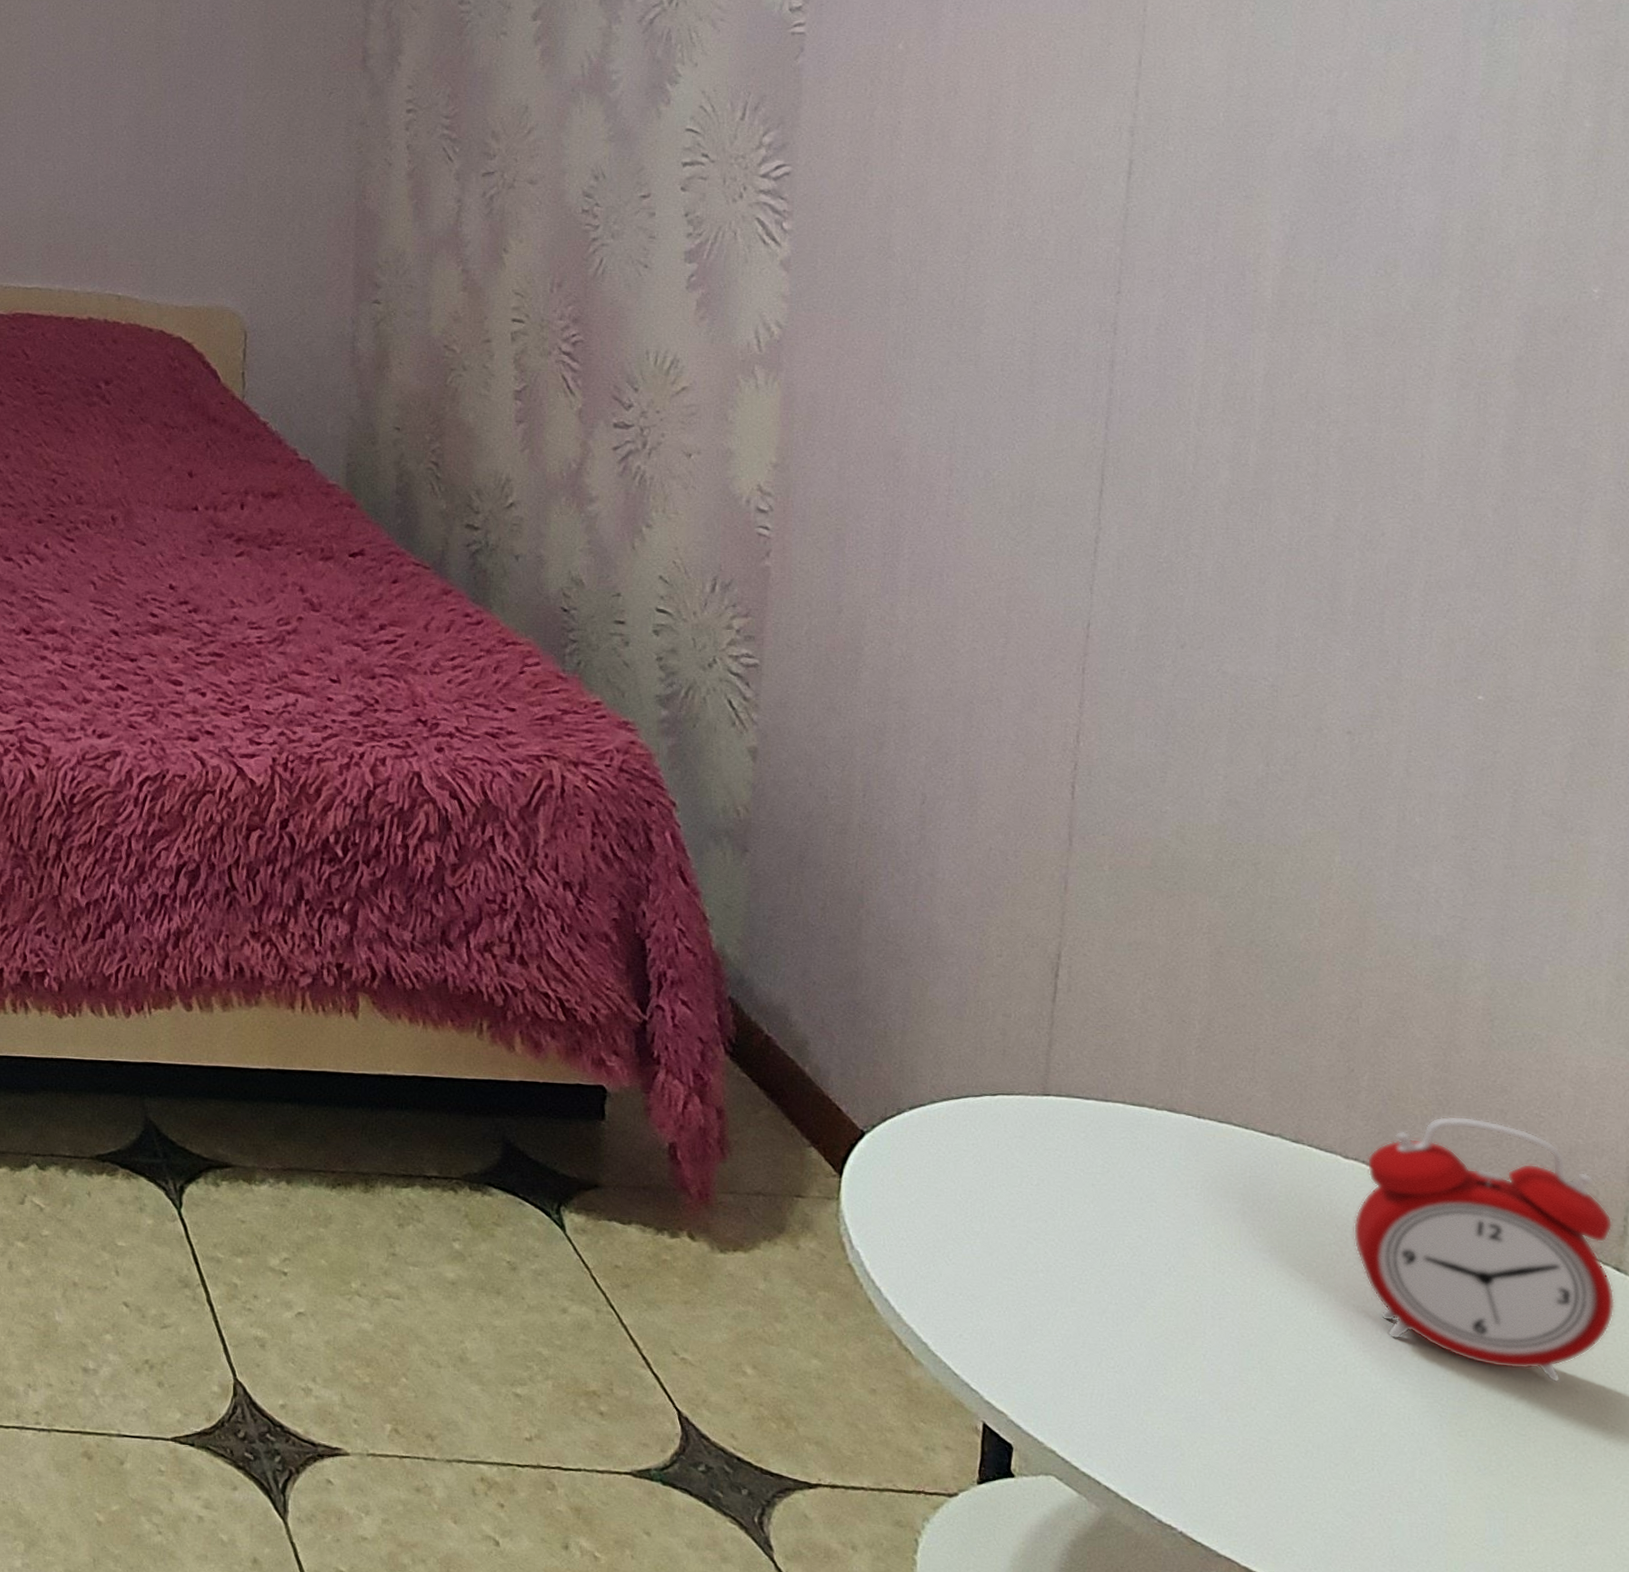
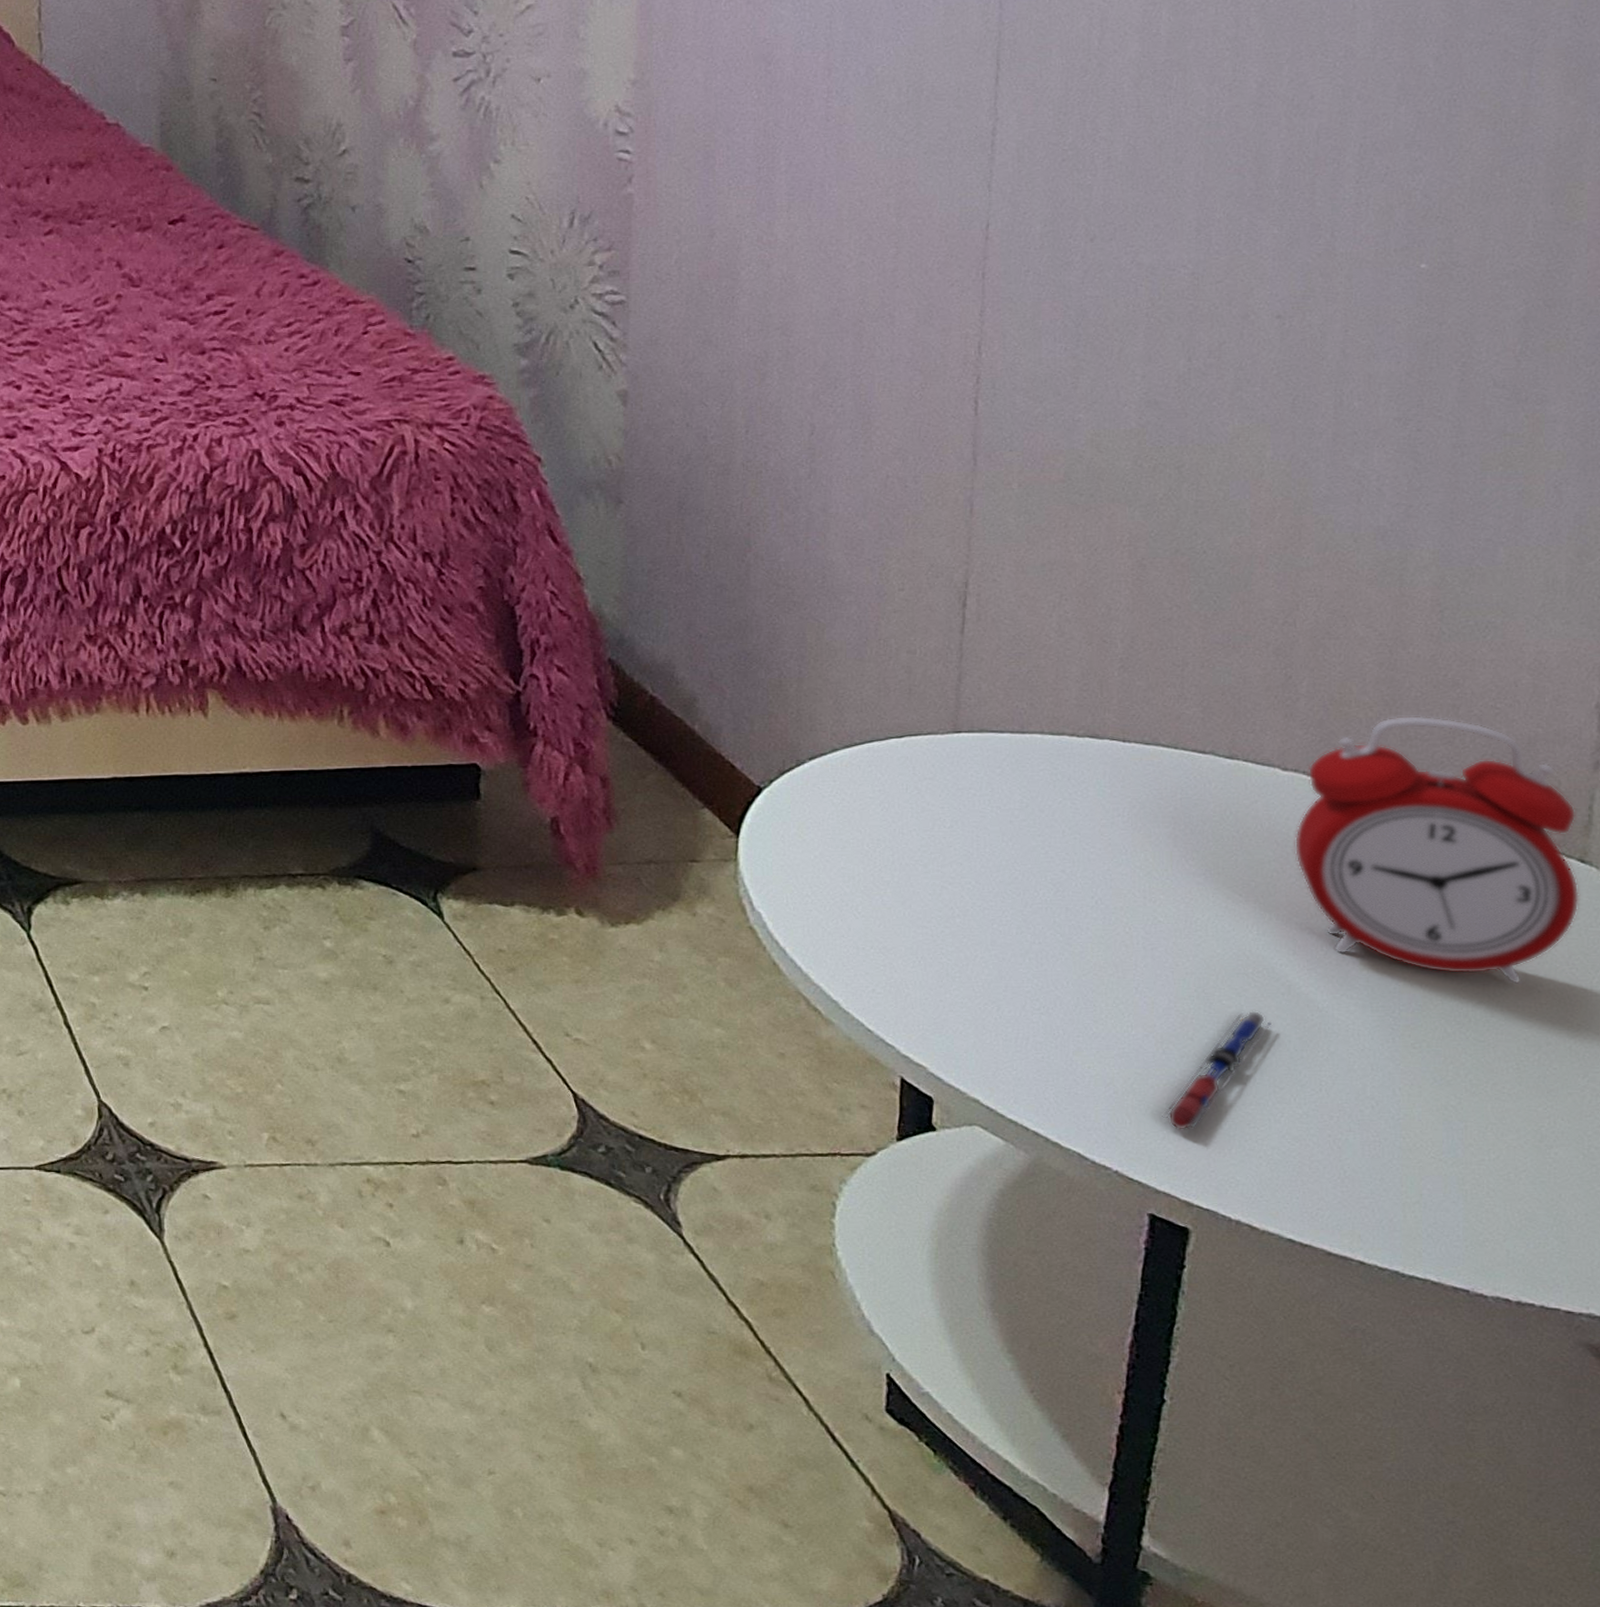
pen: none [1225,1386,1328,1497] -> present [1162,1010,1271,1130]

